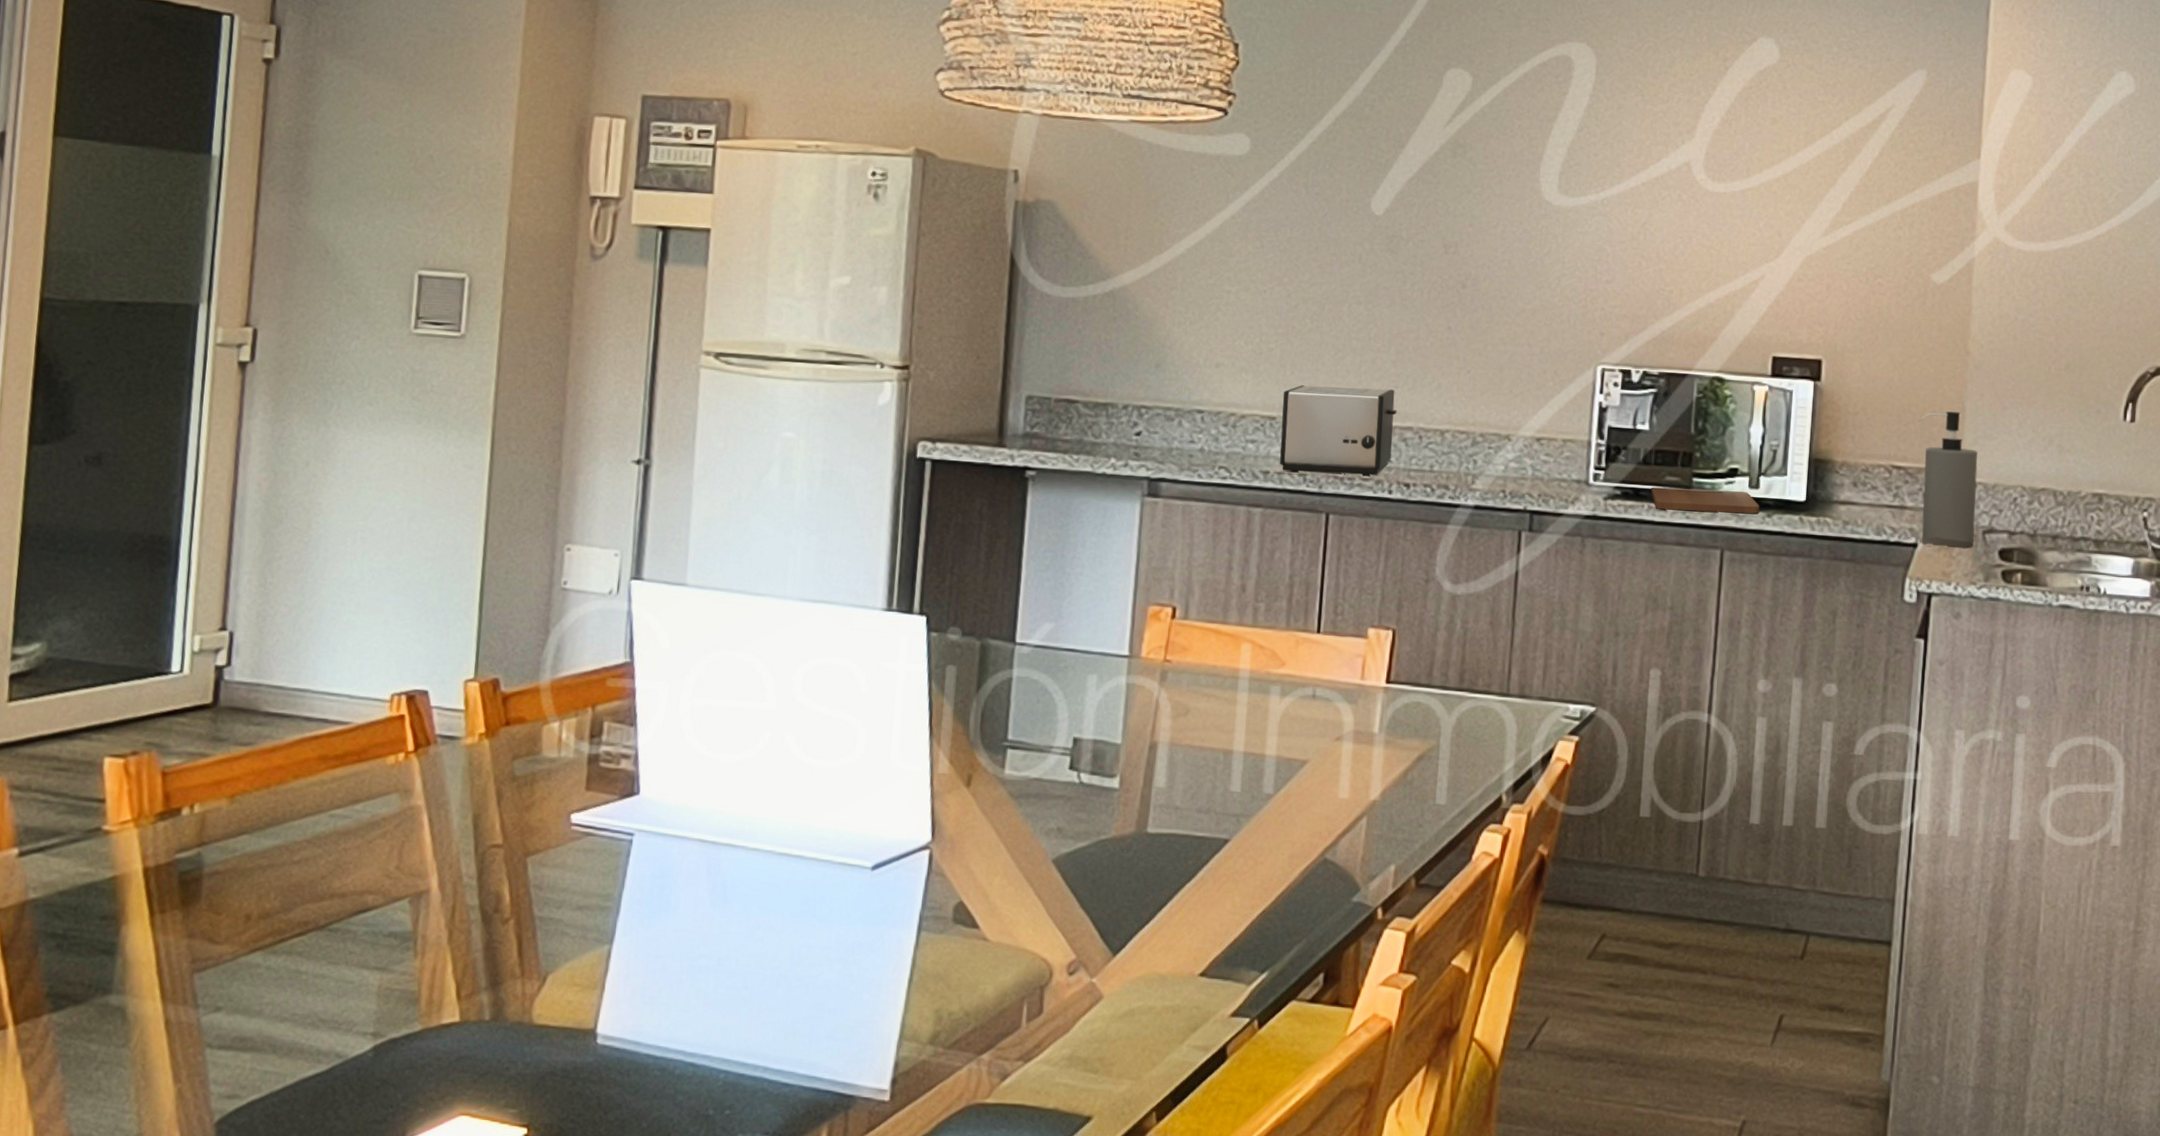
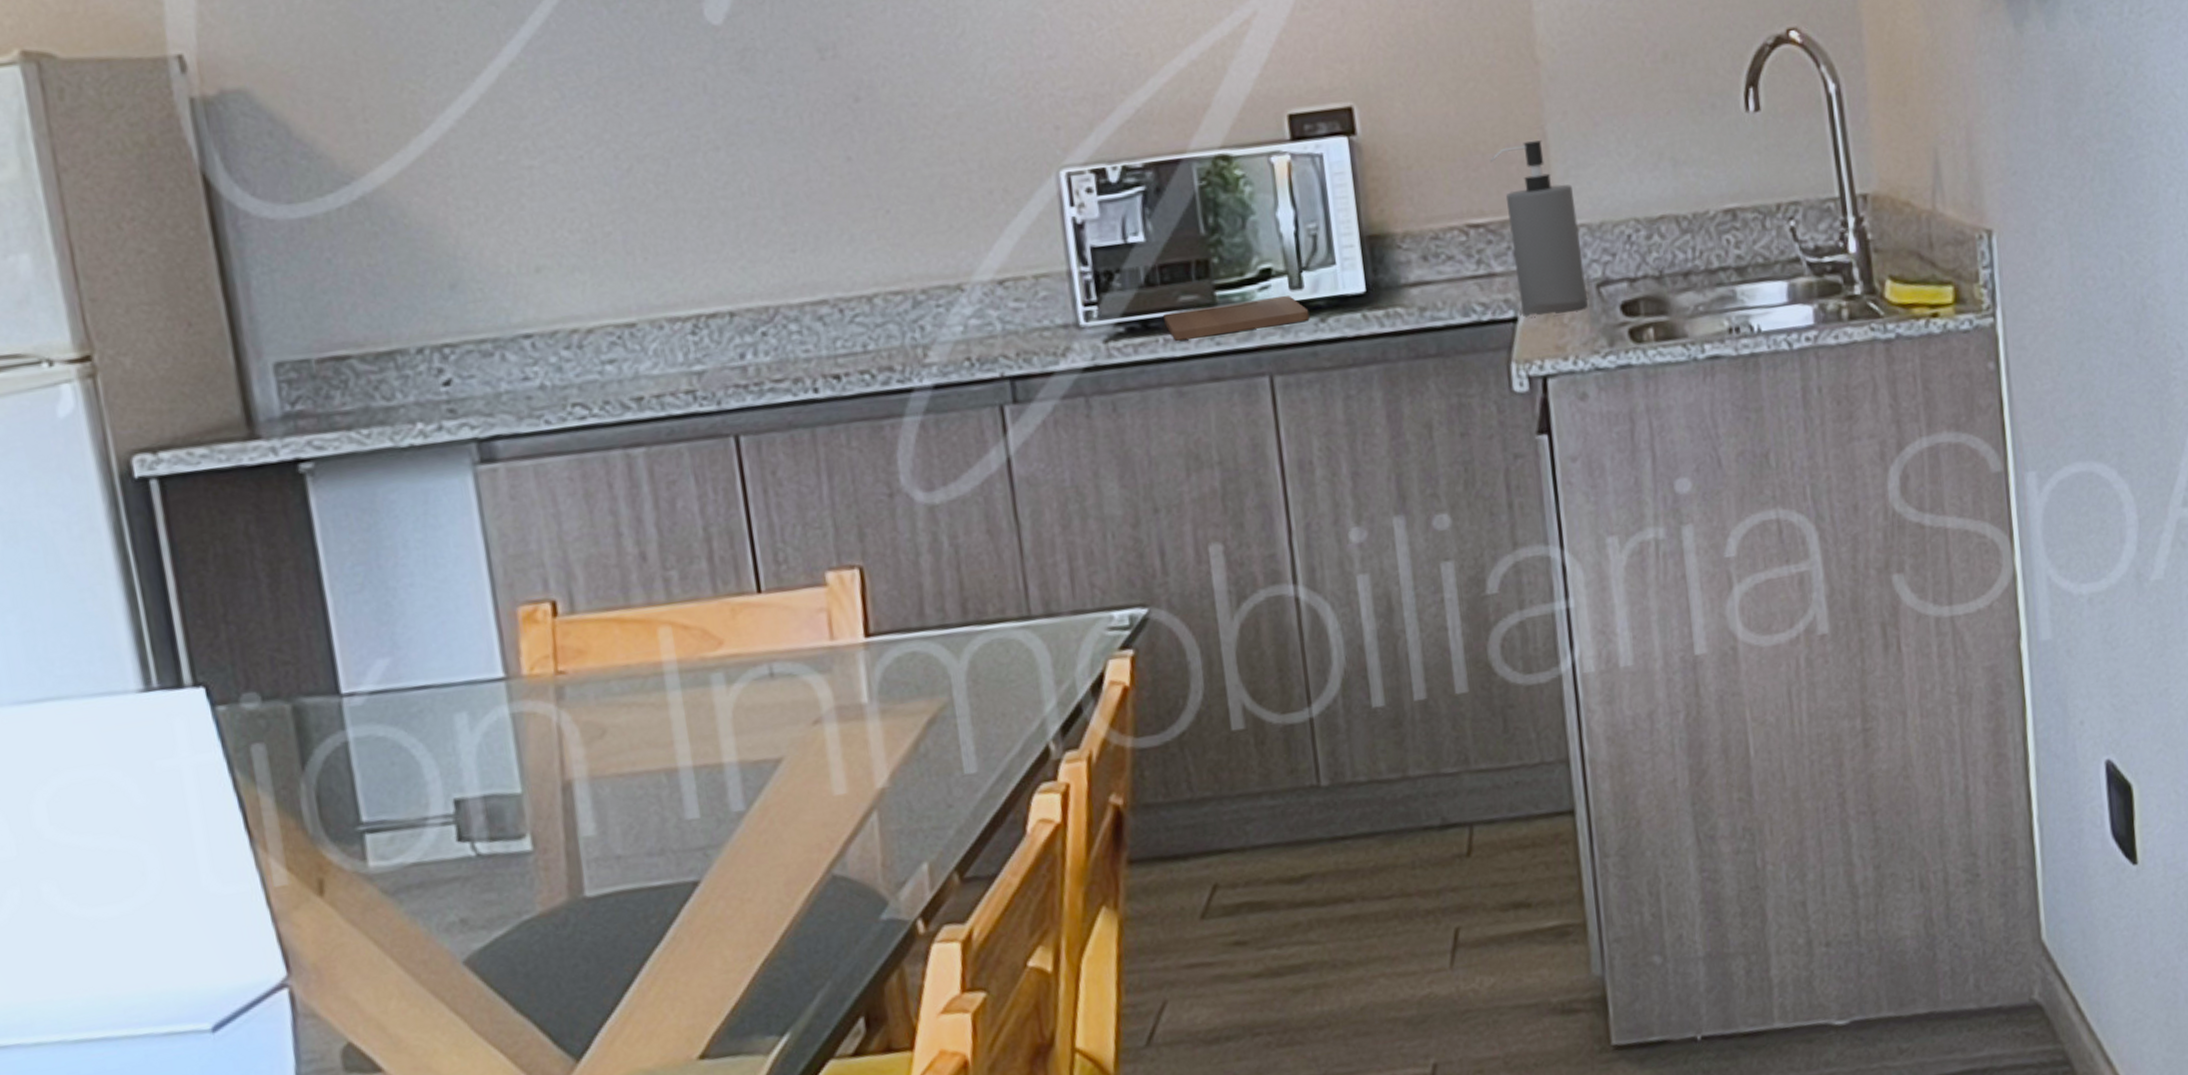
toaster: present [1279,385,1397,475] -> none [638,254,808,392]

